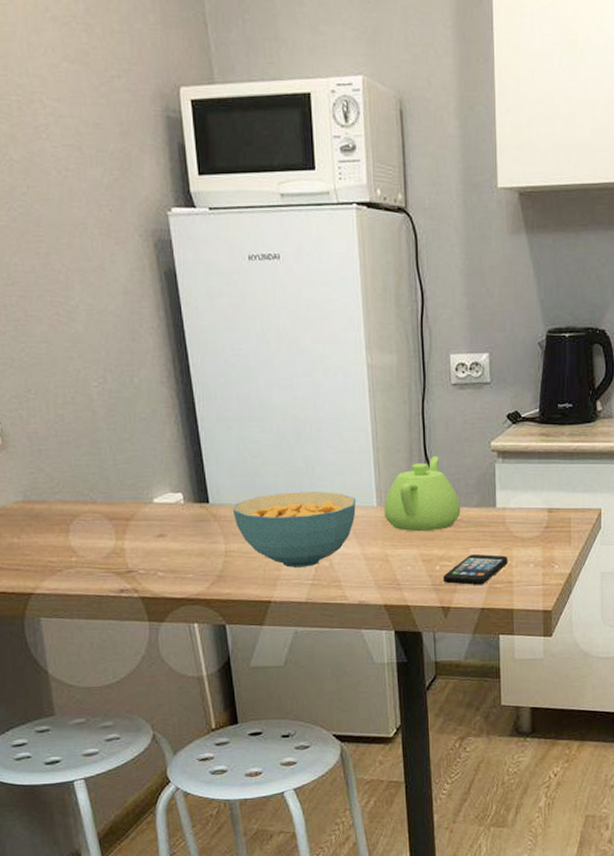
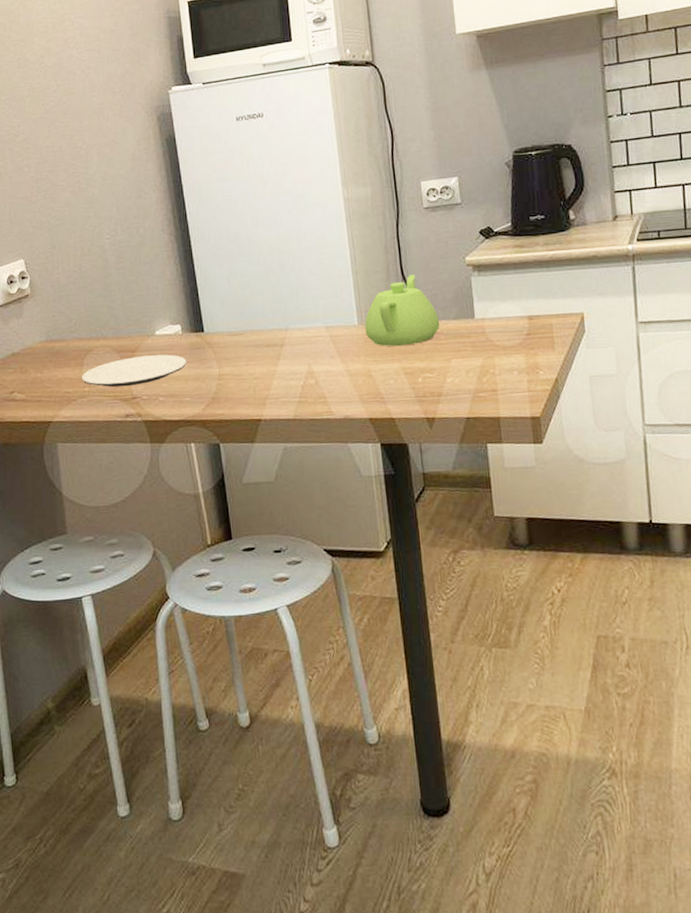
plate: none [66,525,190,559] -> present [81,354,187,387]
cereal bowl: present [232,492,356,568] -> none [224,315,338,387]
smartphone: present [442,554,508,585] -> none [425,364,491,395]

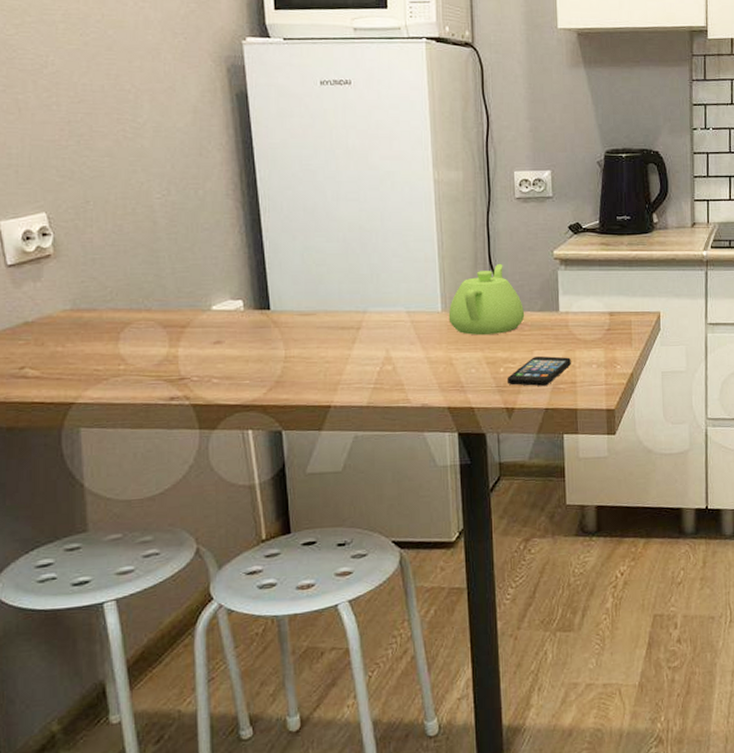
plate: present [81,354,187,387] -> none [115,332,248,366]
smartphone: none [425,364,491,395] -> present [506,356,571,386]

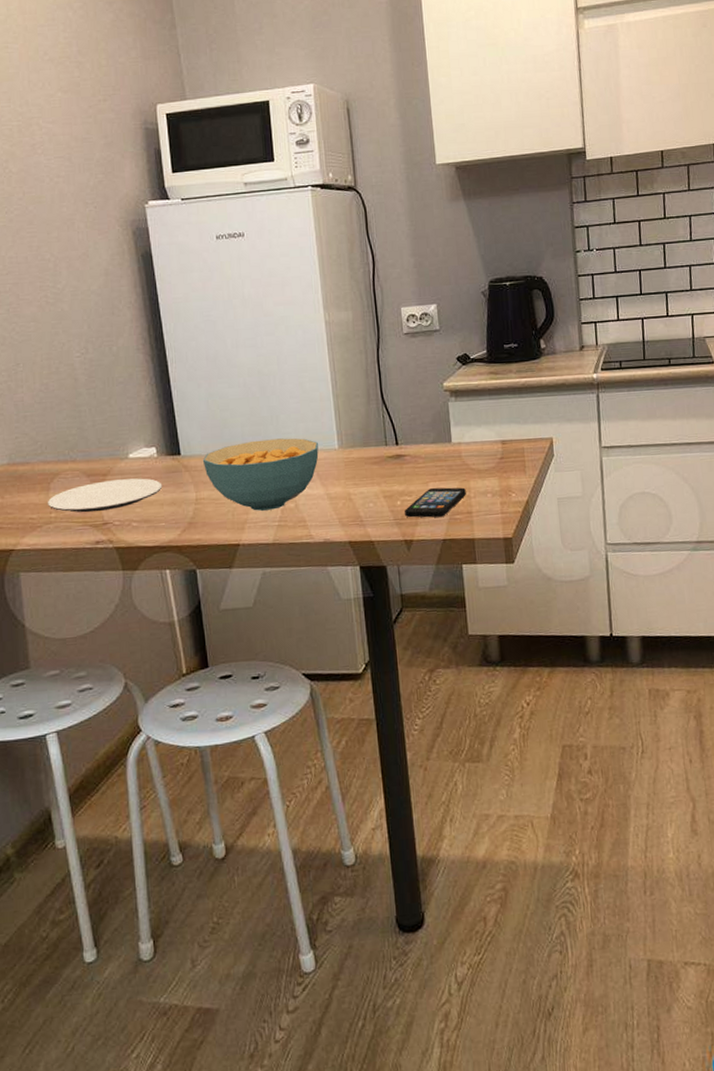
plate: none [115,332,248,366] -> present [47,478,163,513]
cereal bowl: none [294,298,420,372] -> present [202,438,319,511]
teapot: present [448,263,525,336] -> none [345,398,419,470]

